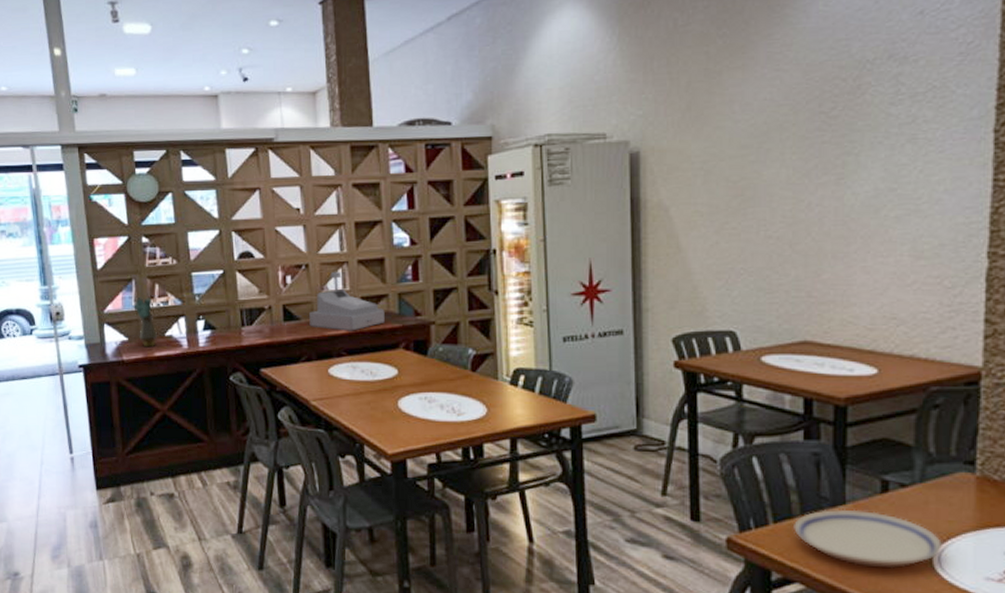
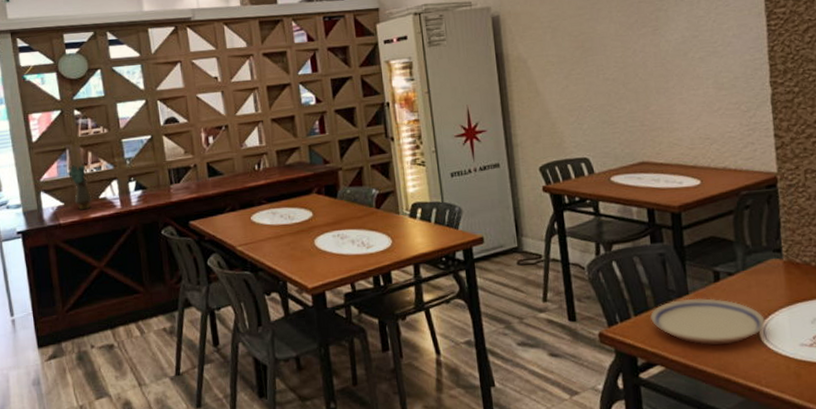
cash register: present [309,271,385,331] -> none [231,129,298,182]

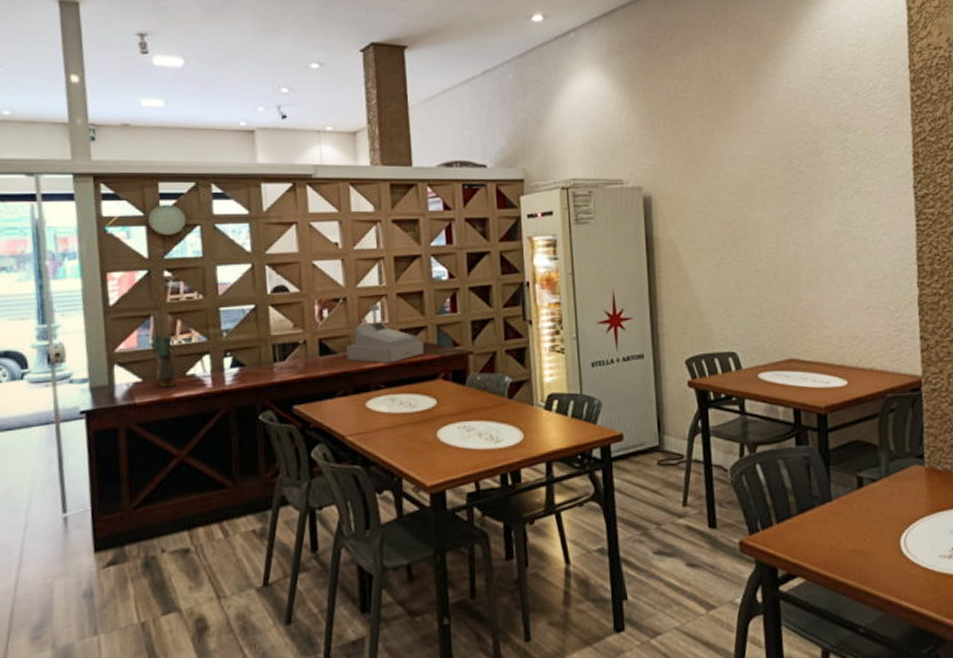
cash register: none [231,129,298,182] -> present [347,304,424,364]
plate: present [650,298,766,345] -> none [793,505,907,556]

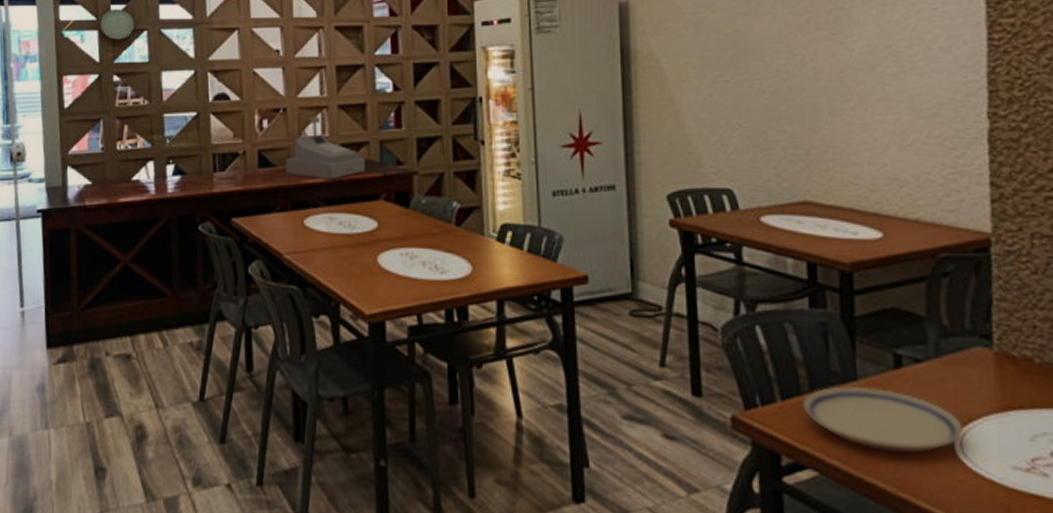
vase: present [149,332,178,389] -> none [99,136,124,193]
plate: none [793,505,907,556] -> present [803,385,965,455]

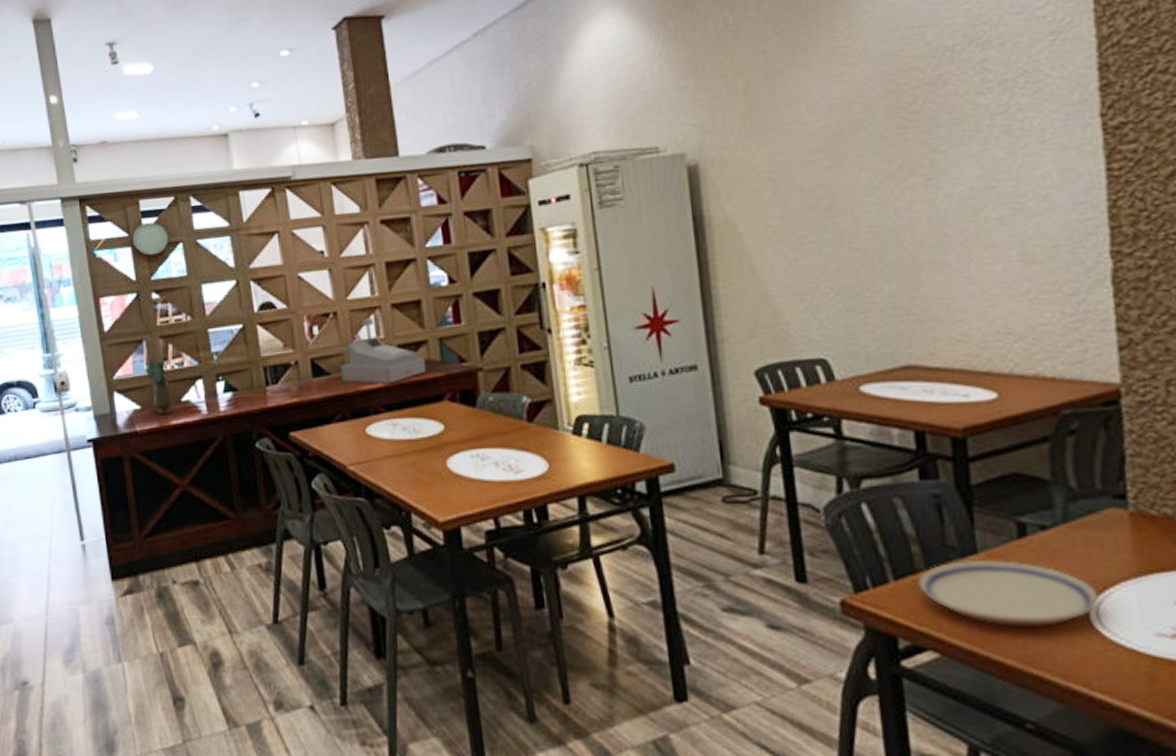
vase: none [99,136,124,193] -> present [144,358,174,416]

